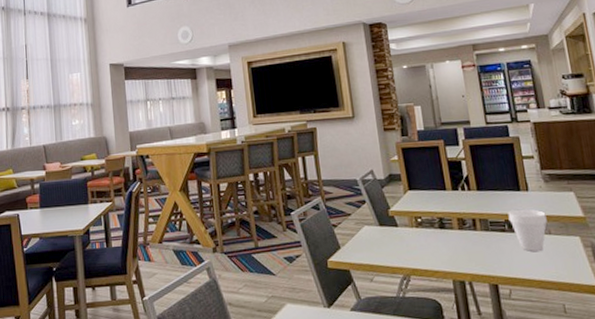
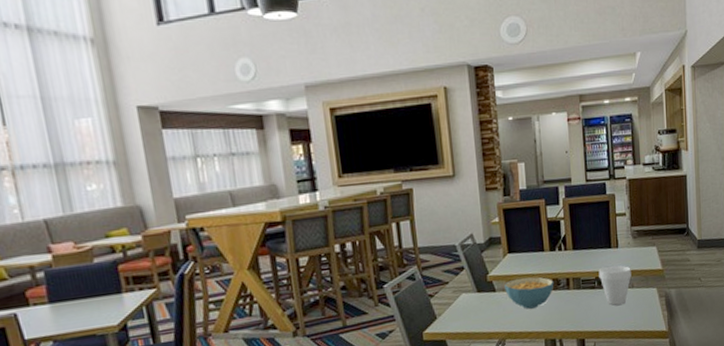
cereal bowl: none [407,214,459,247] -> present [505,277,554,309]

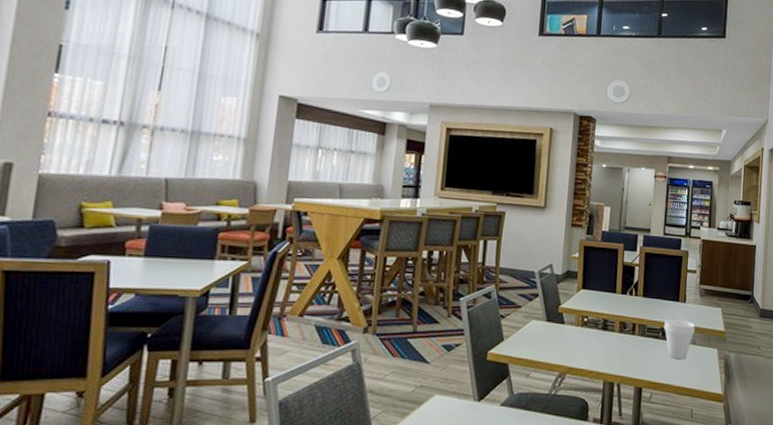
cereal bowl: present [505,277,554,309] -> none [573,315,621,347]

